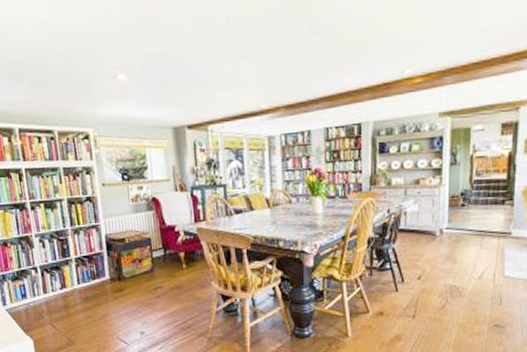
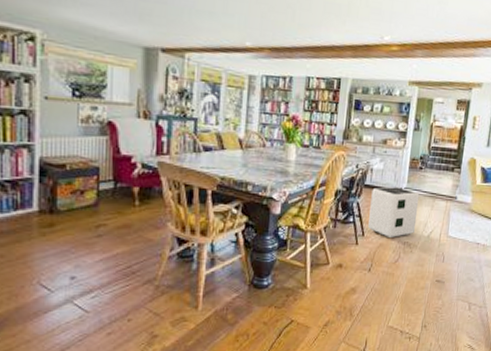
air purifier: none [408,228,464,282] -> present [368,187,420,237]

